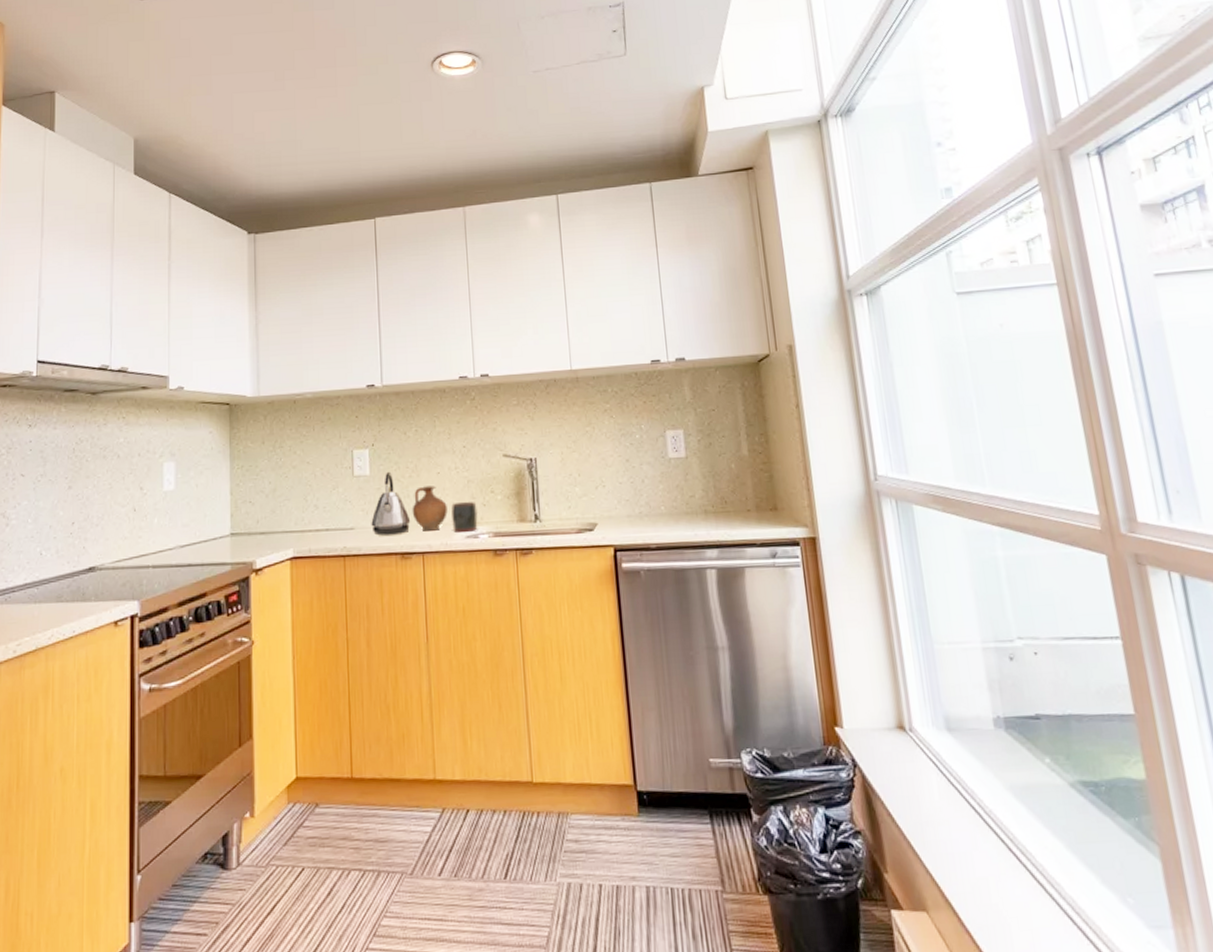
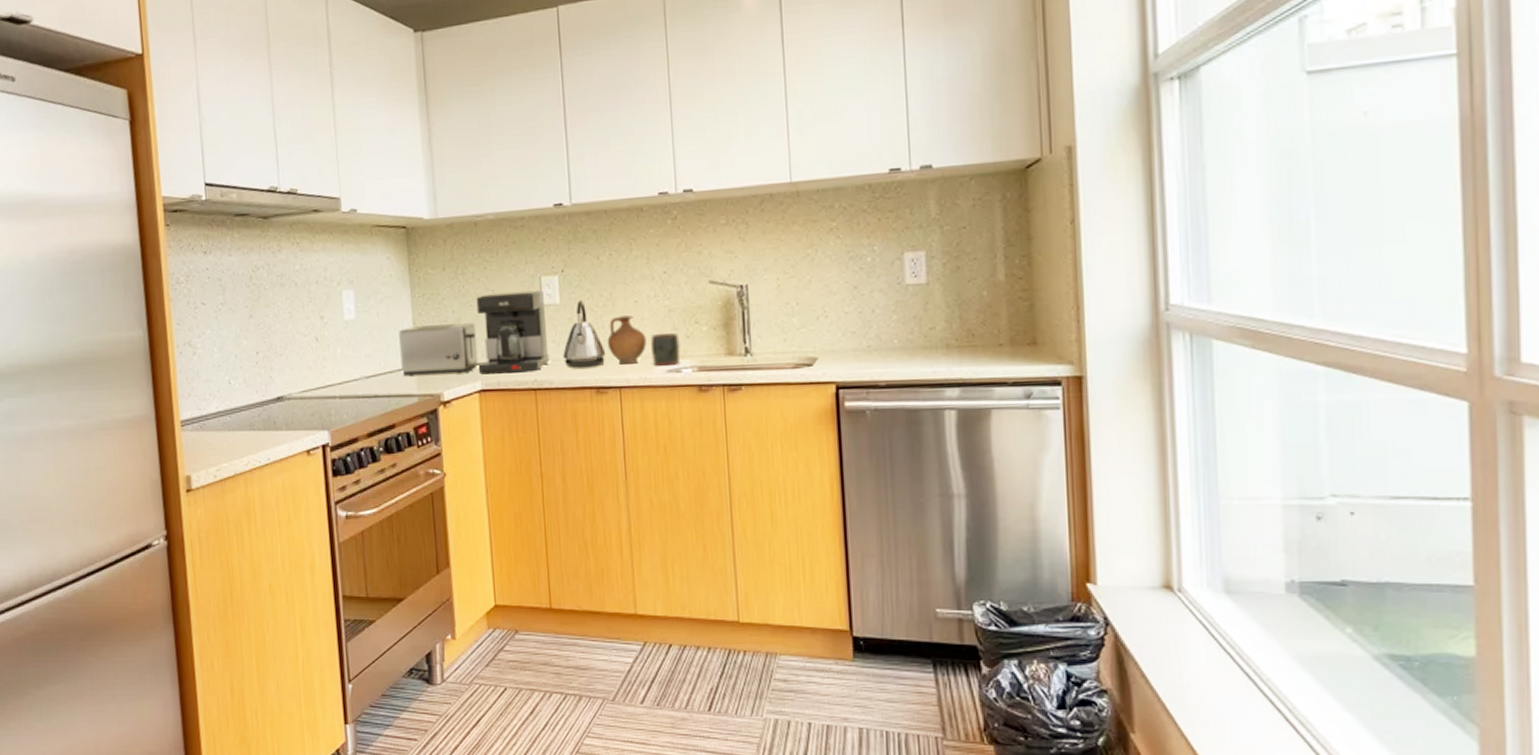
toaster: none [216,493,292,546] -> present [399,323,479,377]
coffee maker: none [292,462,358,542] -> present [476,290,550,375]

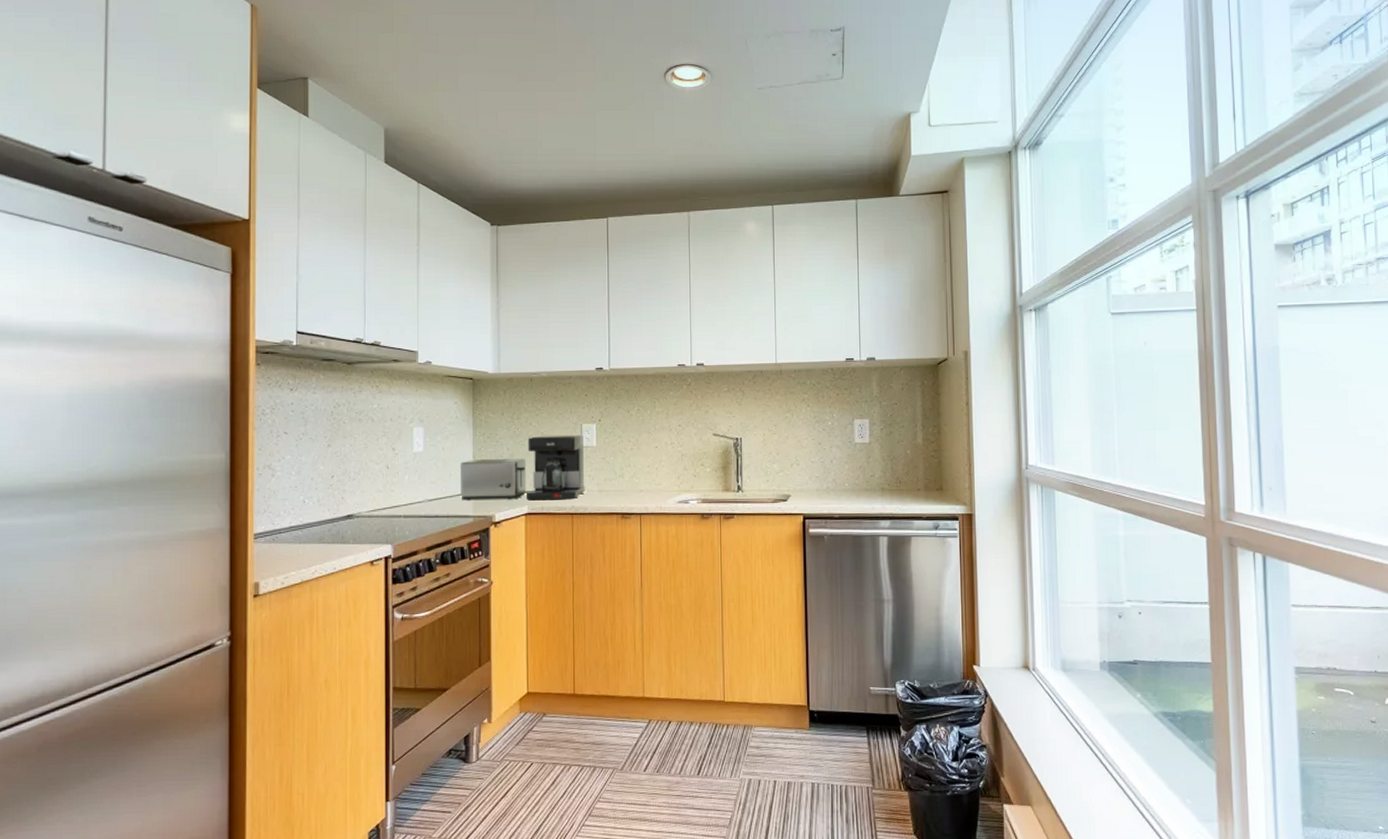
kettle: present [563,299,606,370] -> none [596,444,631,499]
ceramic jug: present [607,315,647,365] -> none [632,458,663,496]
mug: present [651,333,681,366] -> none [666,473,689,498]

